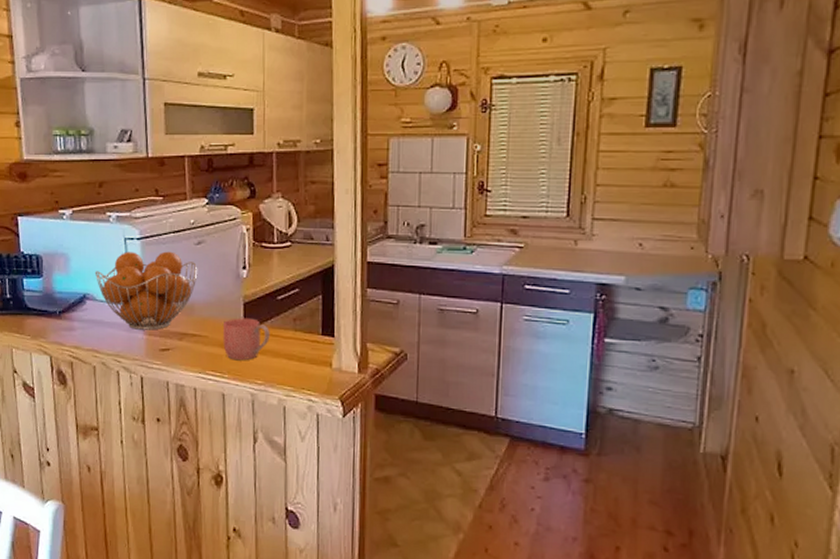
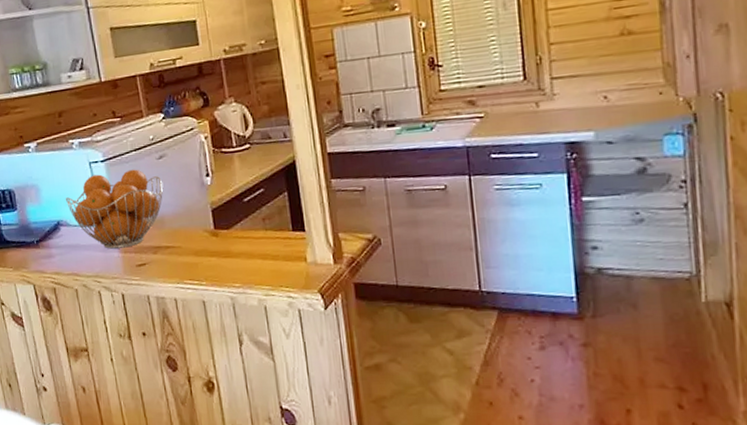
mug: present [223,318,270,361] -> none [194,223,242,267]

